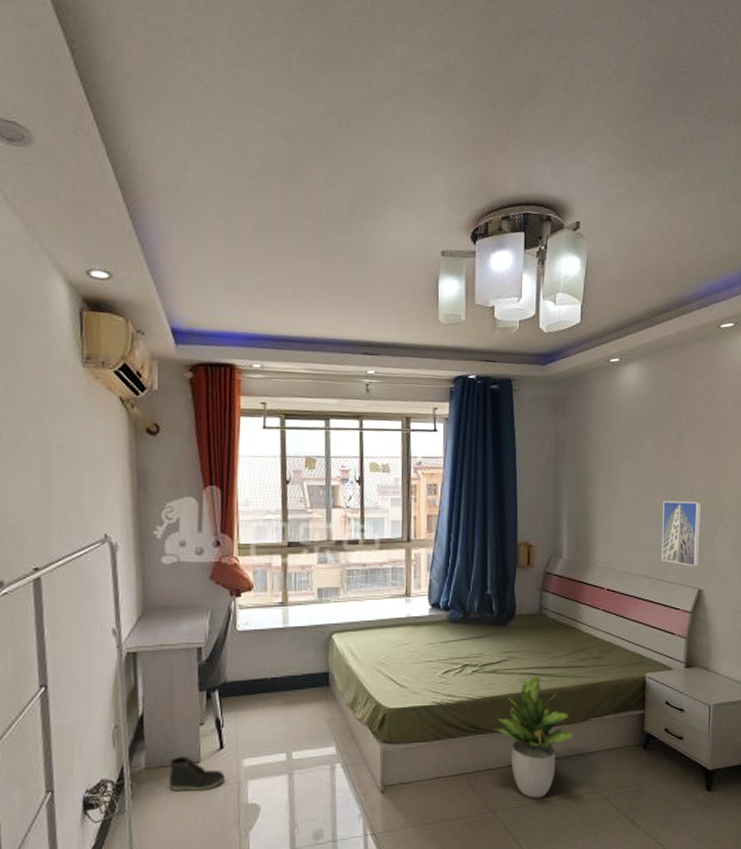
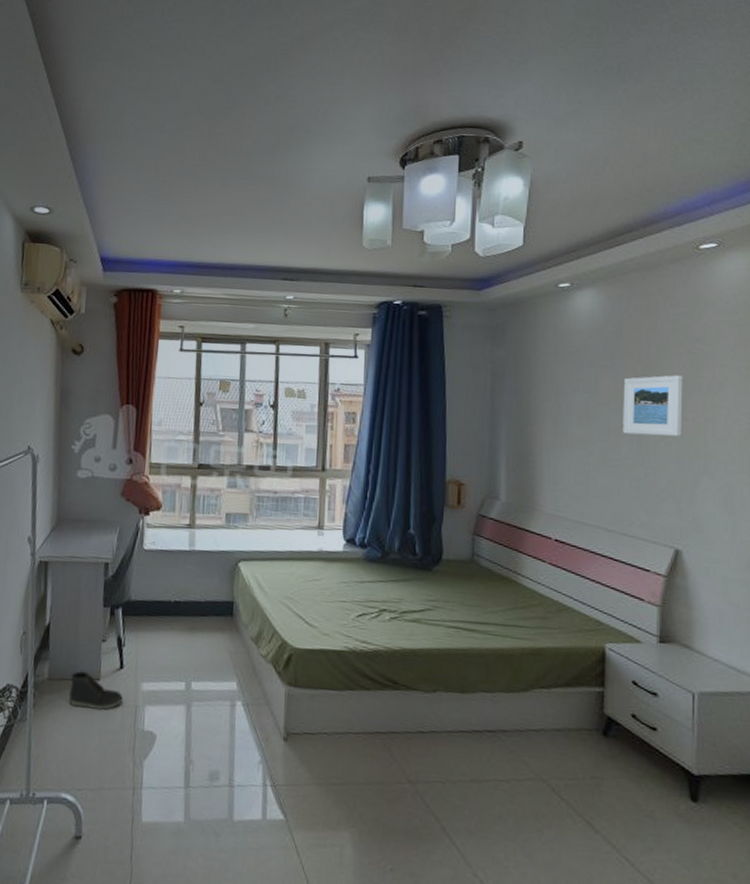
potted plant: present [495,674,573,798] -> none [416,628,511,775]
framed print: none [660,440,707,494] -> present [623,375,683,437]
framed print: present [661,501,702,566] -> none [625,442,678,522]

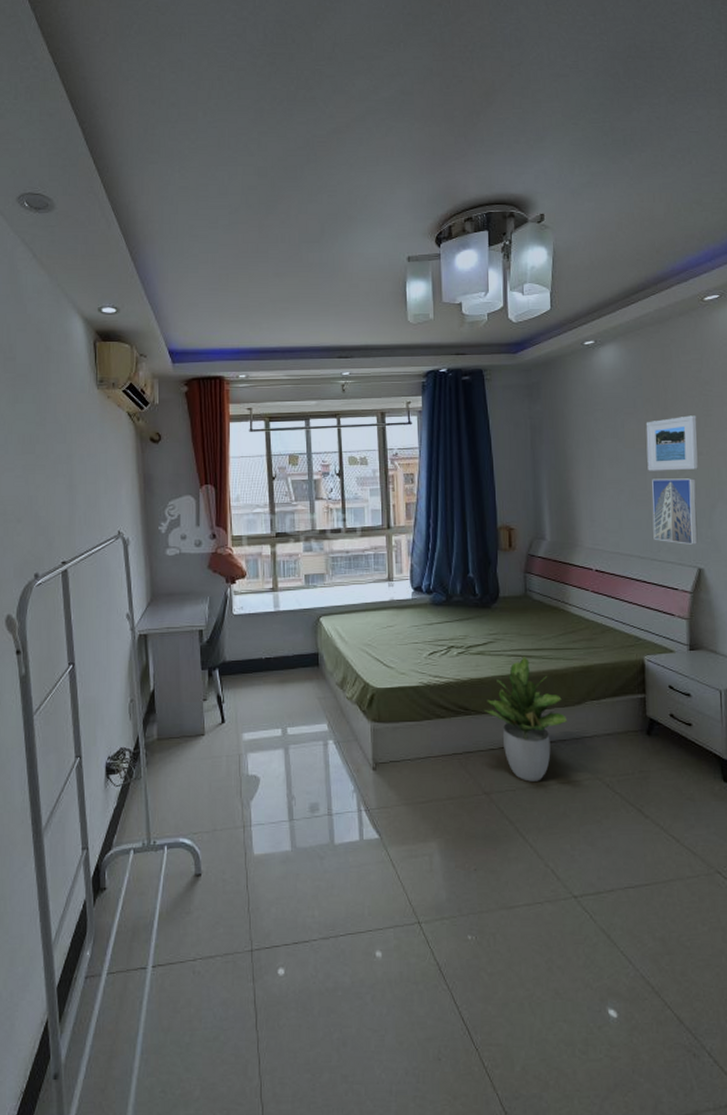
sneaker: present [69,671,123,710] -> none [178,729,227,761]
potted plant: none [416,628,511,775] -> present [484,655,568,782]
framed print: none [625,442,678,522] -> present [652,478,698,545]

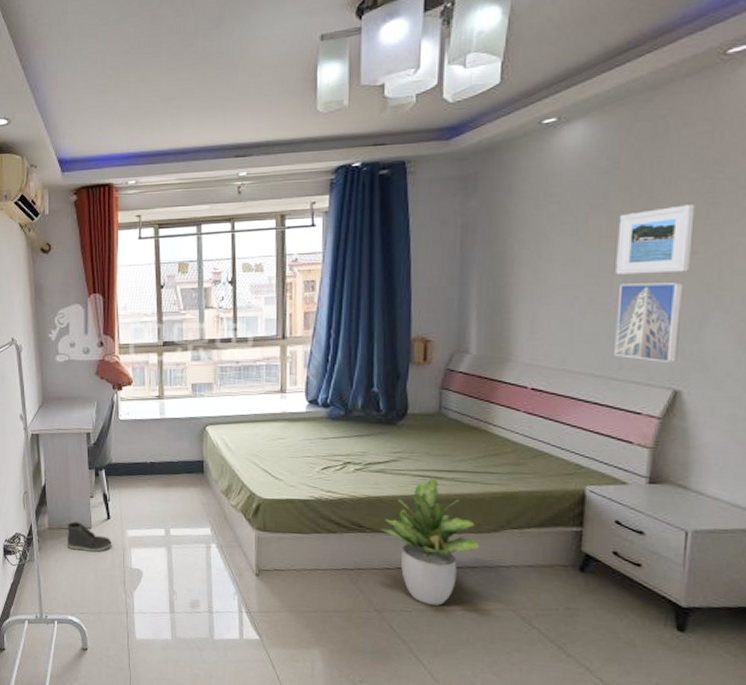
sneaker: none [178,729,227,761] -> present [67,522,112,552]

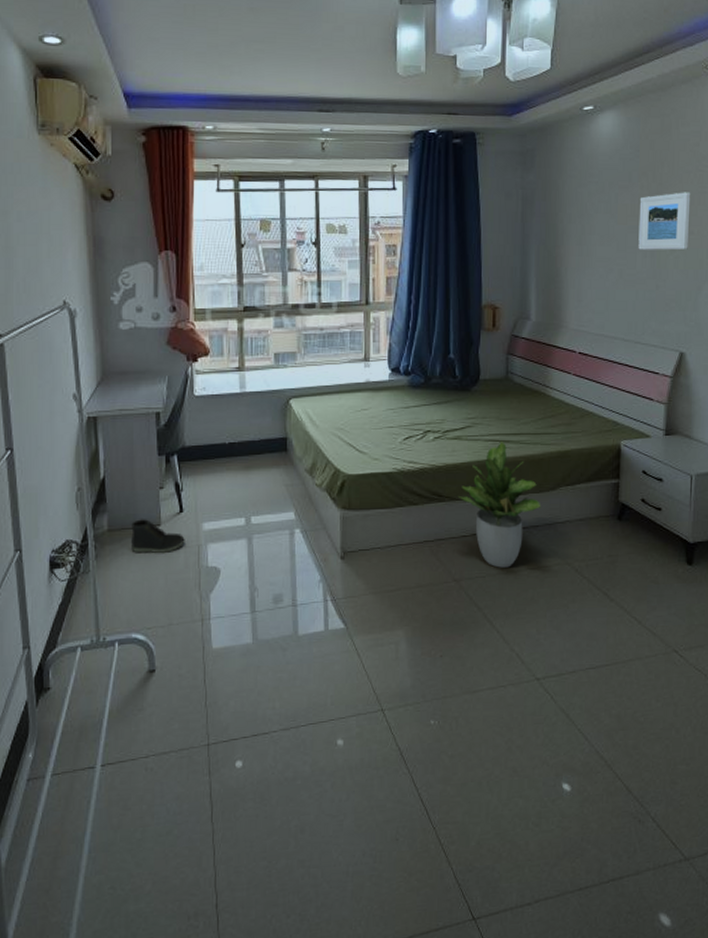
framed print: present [614,283,684,362] -> none [639,258,685,328]

